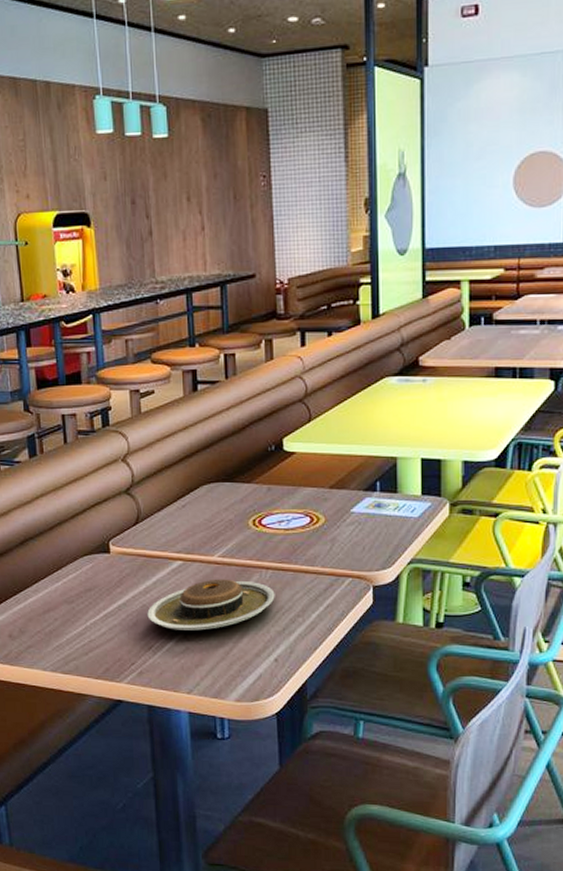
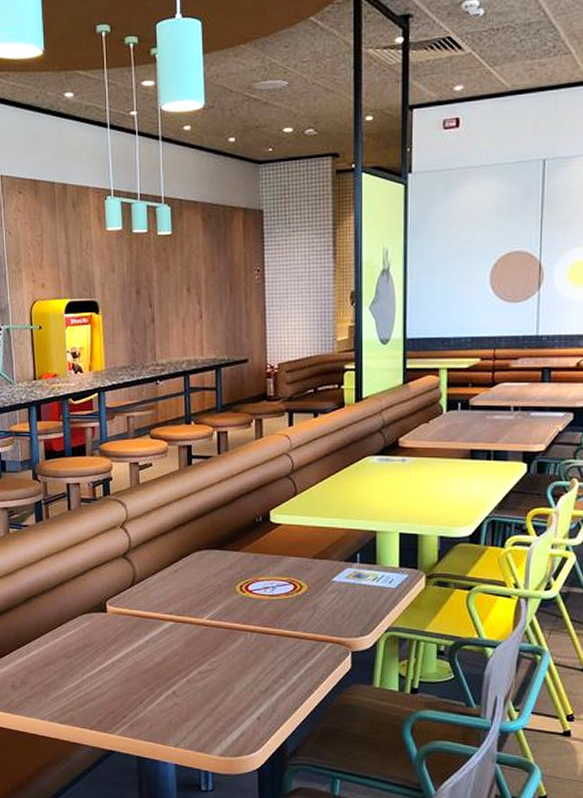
plate: present [147,579,275,631] -> none [139,639,259,688]

